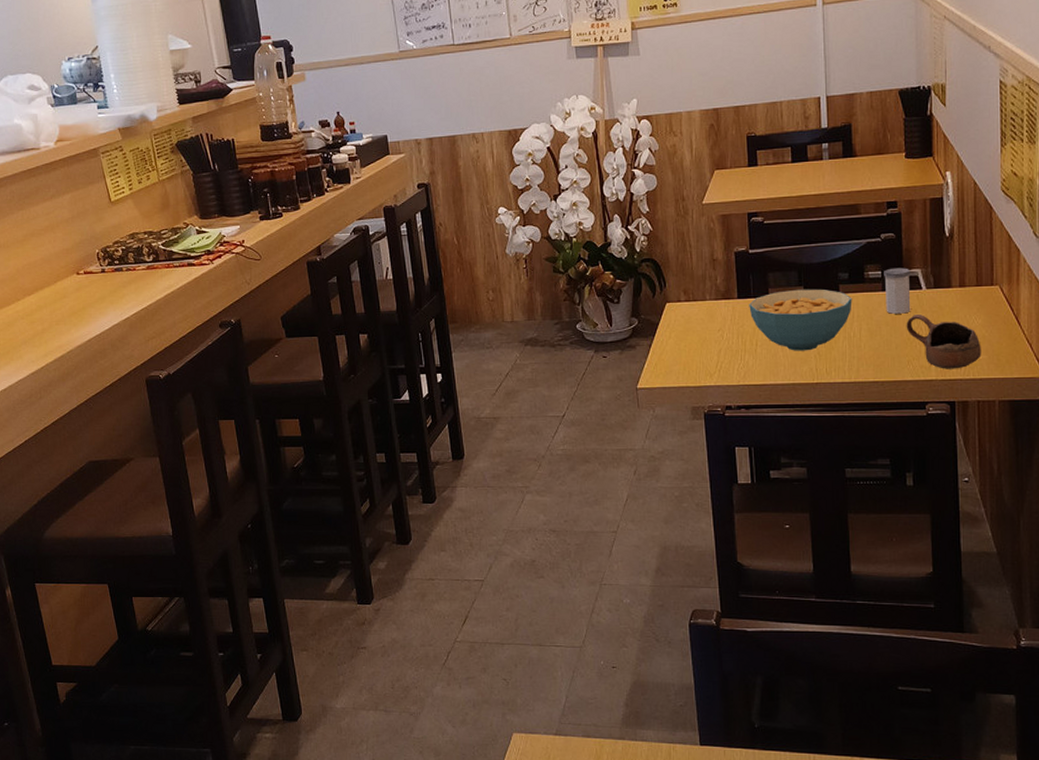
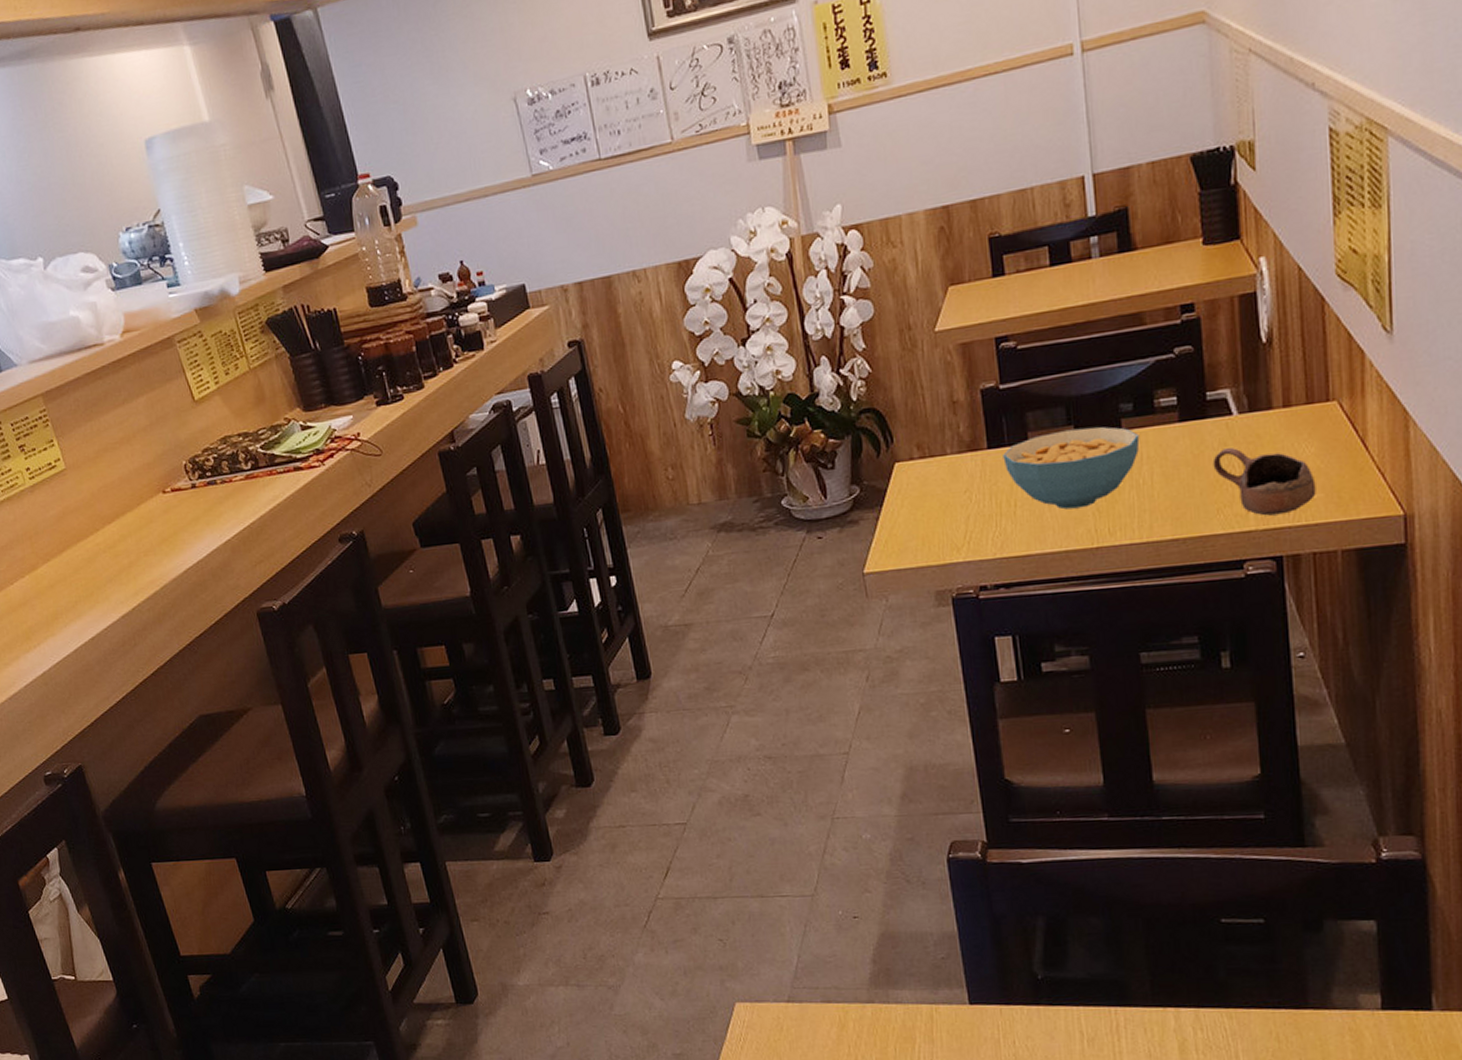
salt shaker: present [884,268,911,314] -> none [1180,389,1219,451]

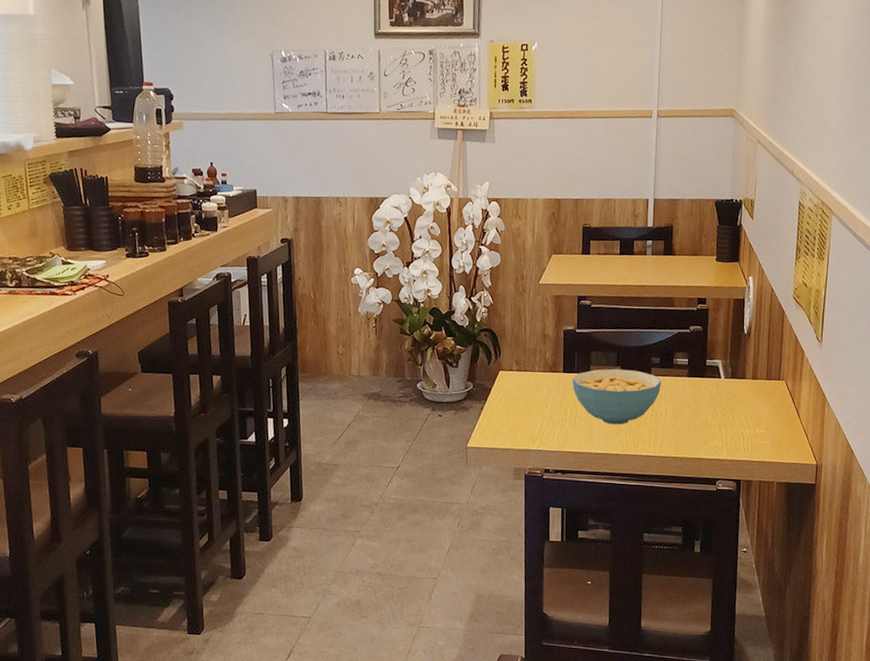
cup: present [1212,448,1316,516] -> none [705,400,766,452]

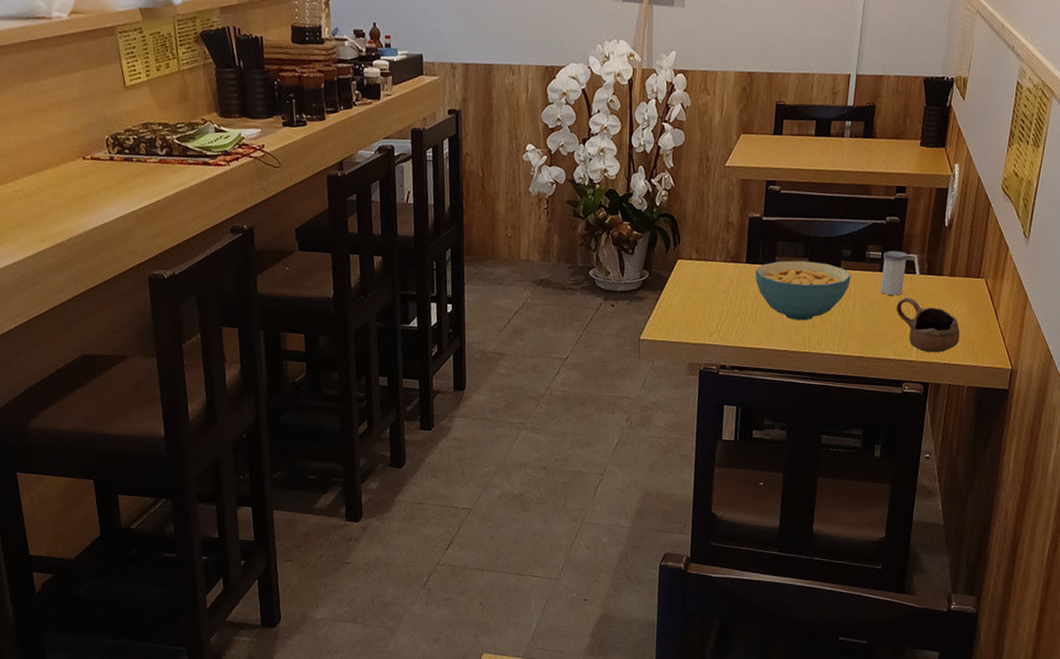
salt shaker: none [689,357,713,399] -> present [880,250,908,296]
cup: none [705,400,766,452] -> present [896,297,960,353]

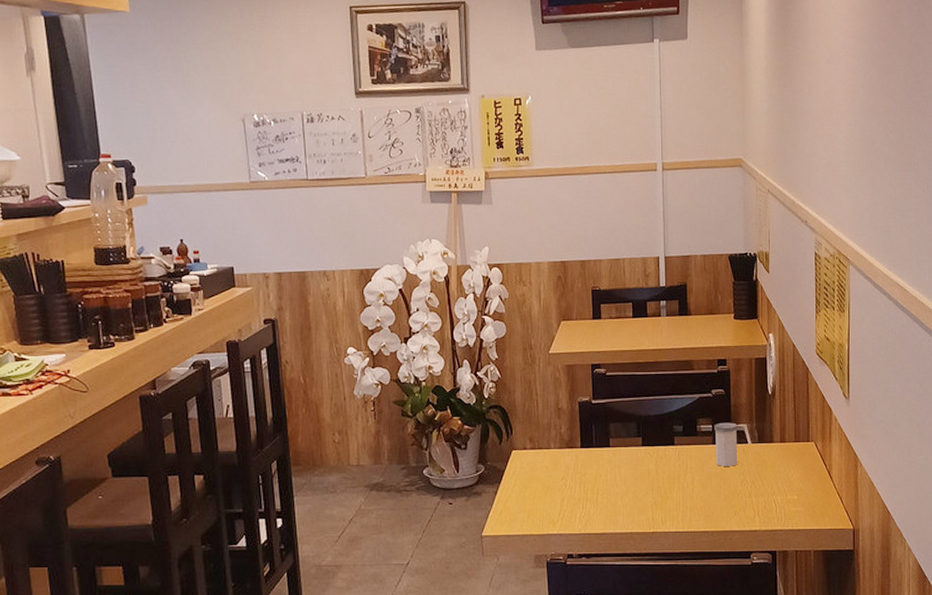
cereal bowl: present [755,260,852,321] -> none [591,440,686,501]
cup: present [896,297,960,353] -> none [733,468,799,520]

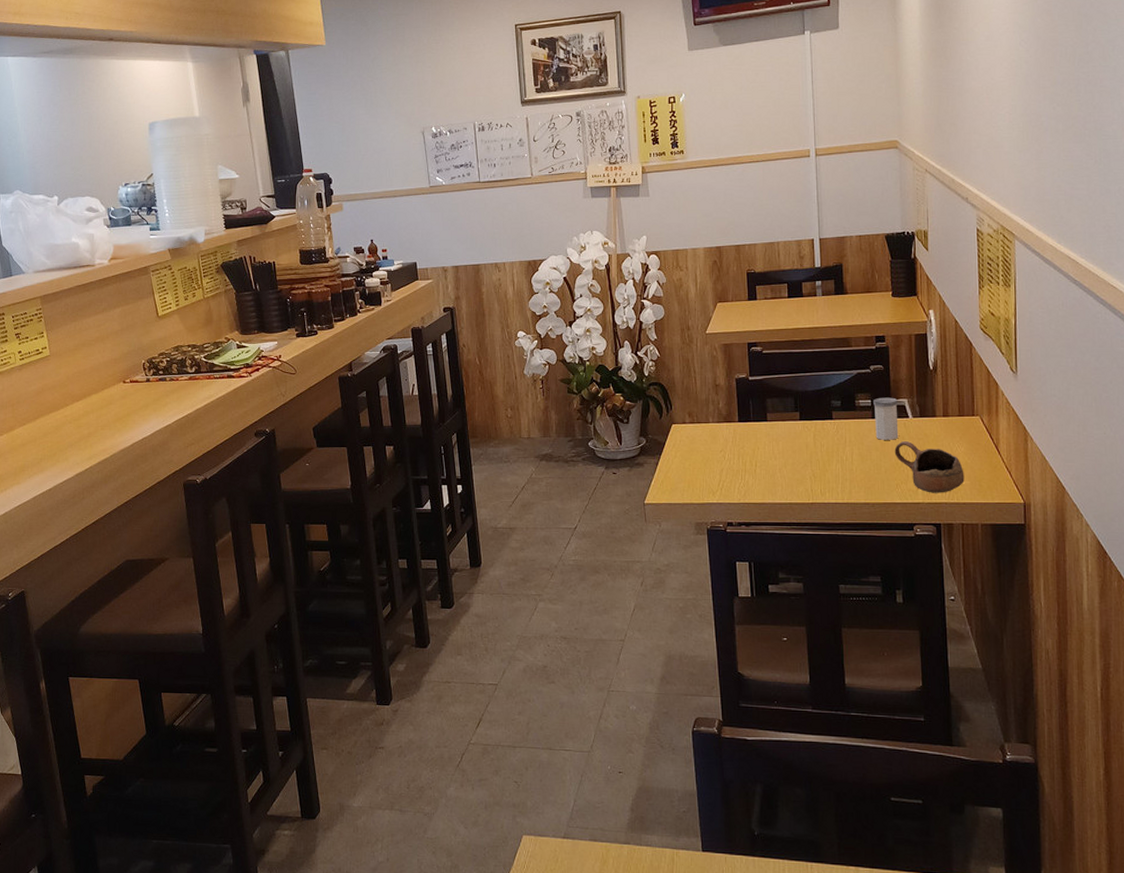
cup: none [733,468,799,520] -> present [894,441,965,493]

